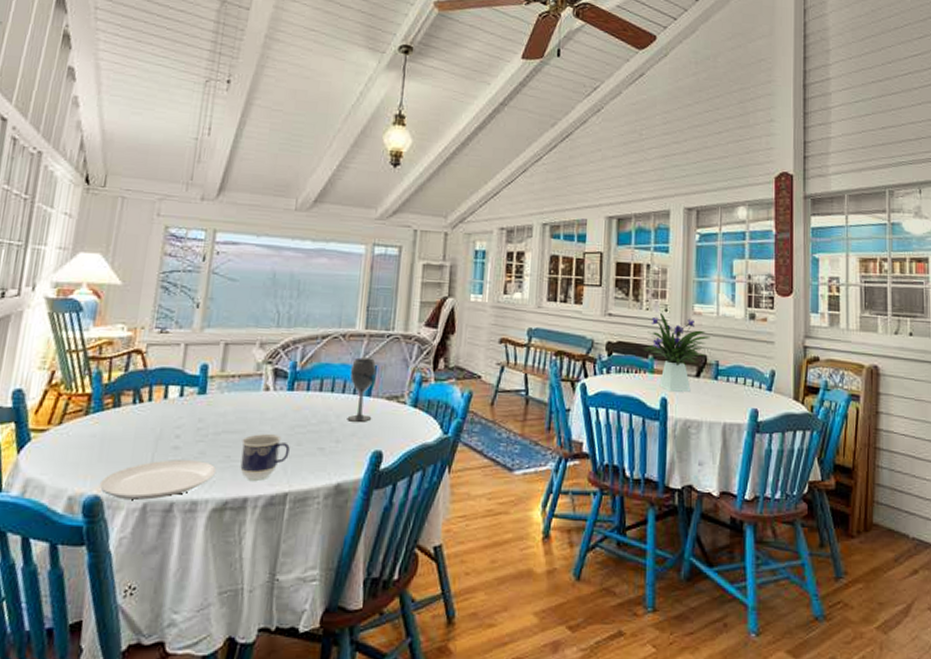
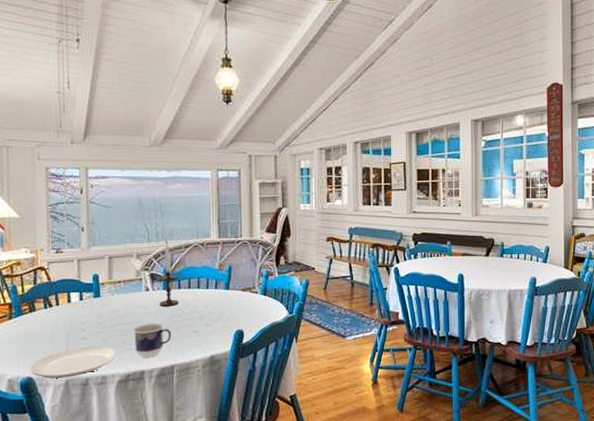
candlestick: none [280,325,311,413] -> present [157,238,180,306]
wine glass: present [347,357,377,423] -> none [210,260,231,310]
flower arrangement: present [643,312,710,392] -> none [442,207,496,269]

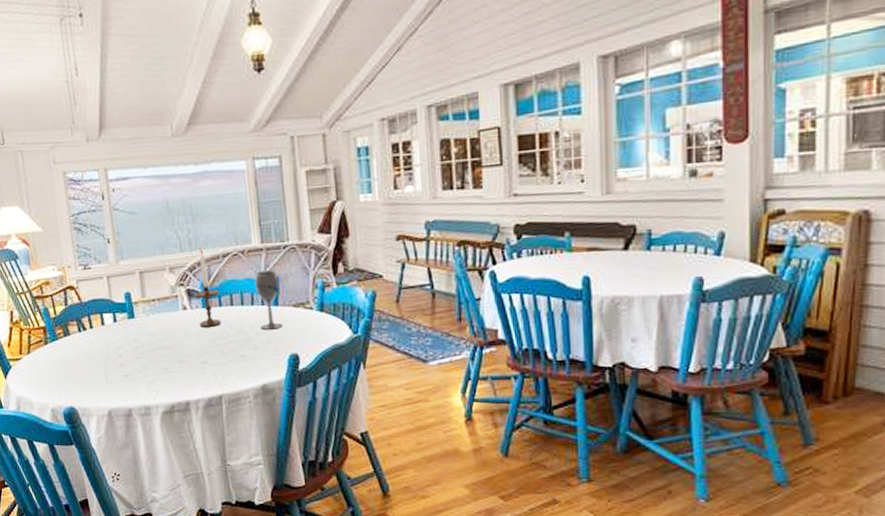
plate: present [30,347,118,378] -> none [71,374,159,408]
cup: present [133,323,171,358] -> none [173,347,216,387]
wine glass: none [210,260,231,310] -> present [254,270,282,331]

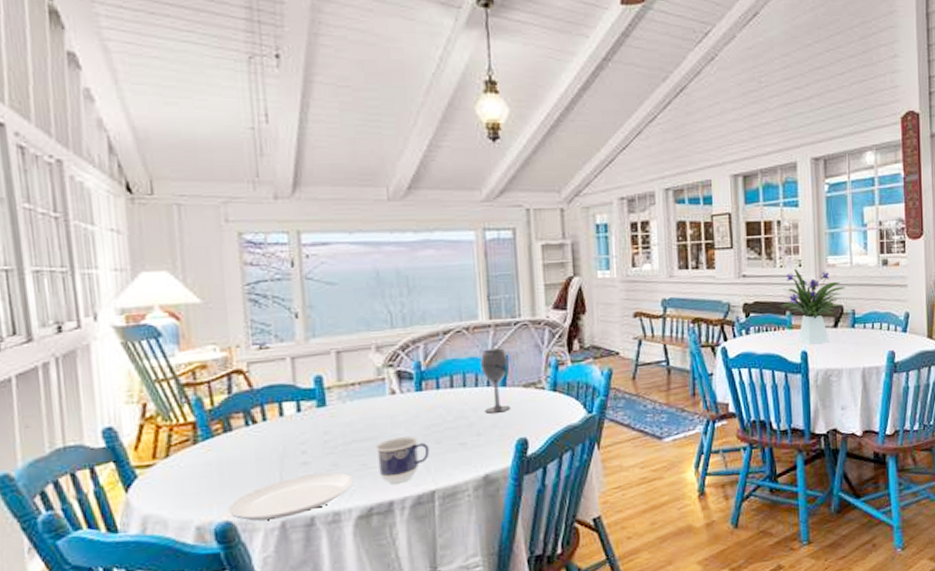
plate: none [71,374,159,408] -> present [227,472,355,521]
cup: none [173,347,216,387] -> present [375,436,429,484]
candlestick: present [194,247,221,327] -> none [405,323,438,414]
flower arrangement: none [557,184,639,269] -> present [780,268,845,344]

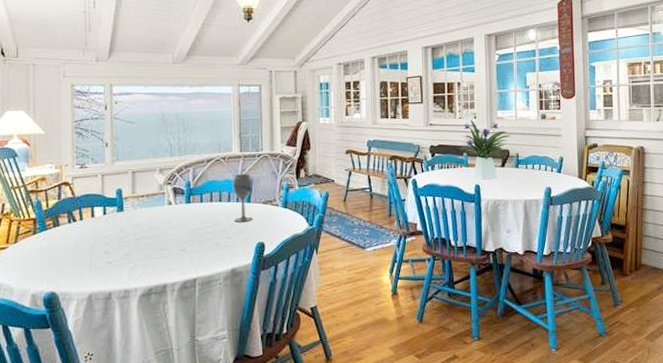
plate: present [227,472,355,521] -> none [53,260,140,293]
cup: present [375,436,429,484] -> none [156,237,193,272]

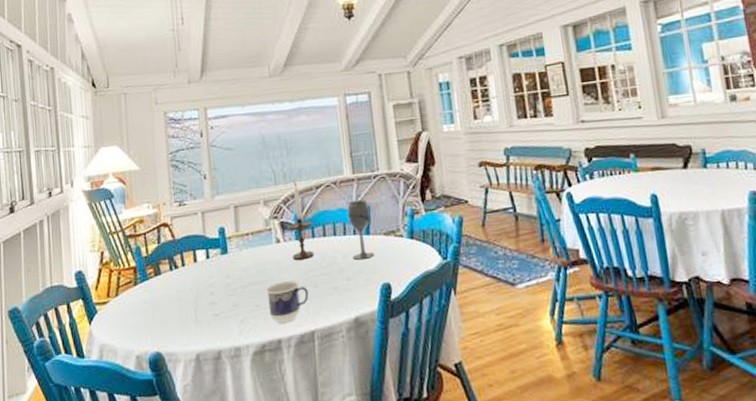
cup: none [156,237,193,272] -> present [266,280,309,324]
candlestick: none [179,153,202,220] -> present [287,179,314,260]
flower arrangement: present [458,119,511,179] -> none [622,110,691,187]

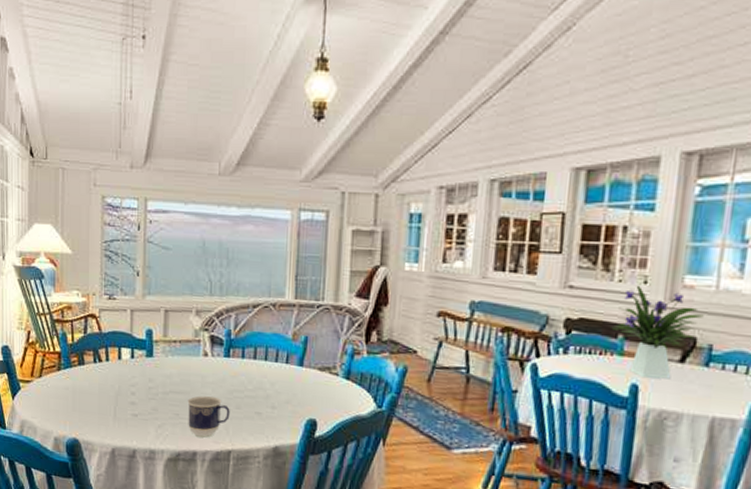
candlestick: present [287,179,314,260] -> none [217,293,245,379]
wine glass: present [346,199,374,261] -> none [281,327,308,392]
flower arrangement: none [622,110,691,187] -> present [611,285,704,379]

